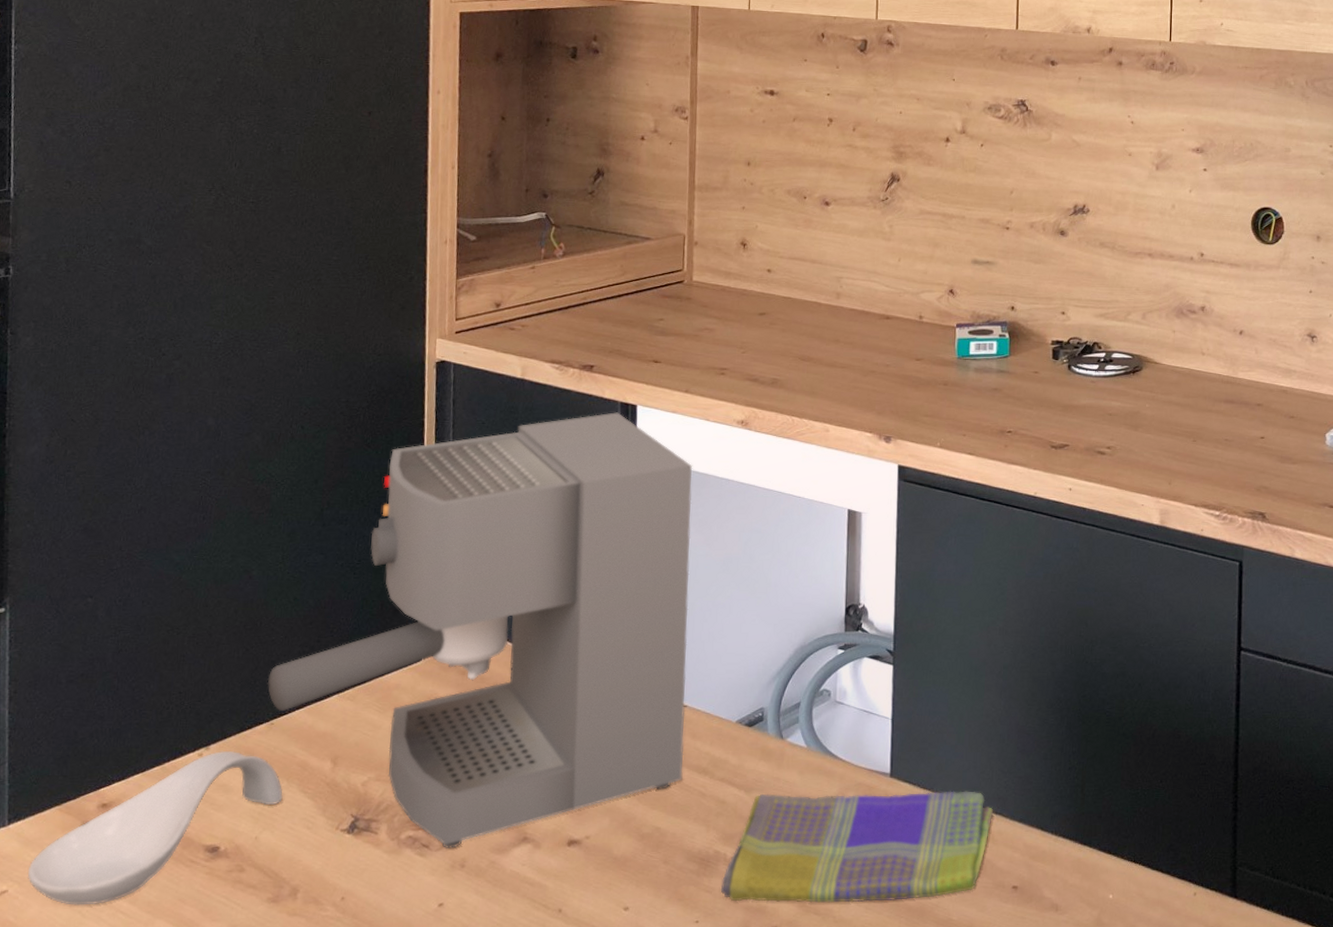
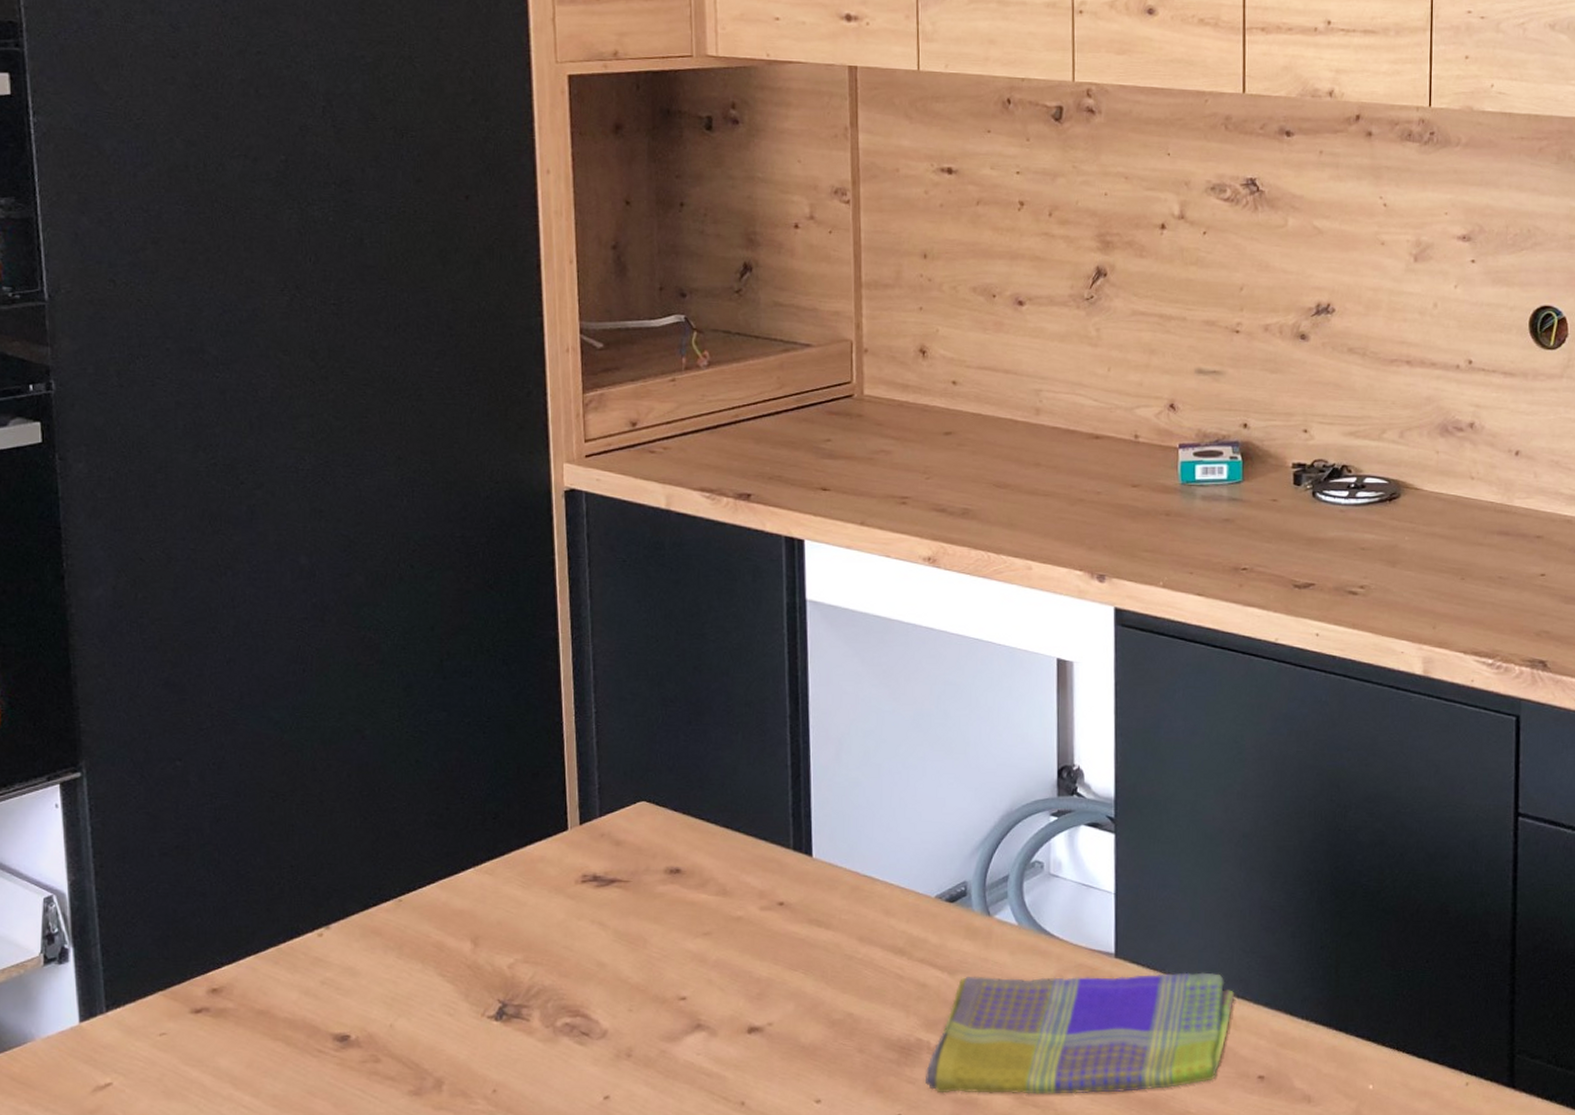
spoon rest: present [27,750,283,905] -> none [133,930,418,1099]
coffee maker: present [267,412,693,848] -> none [391,548,877,1036]

